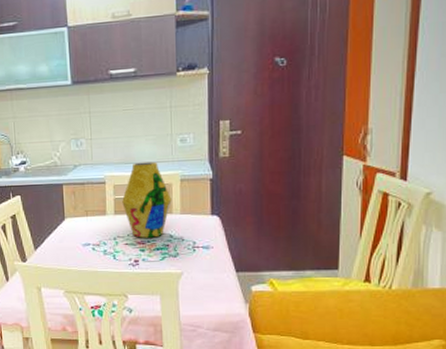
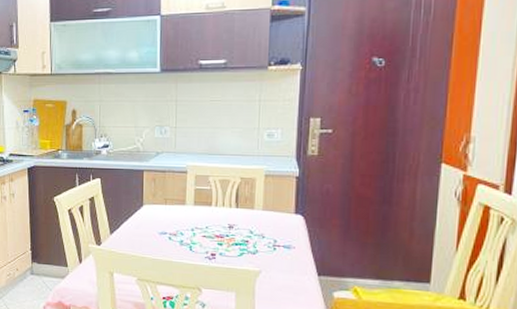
vase: present [122,161,172,238] -> none [203,154,254,232]

